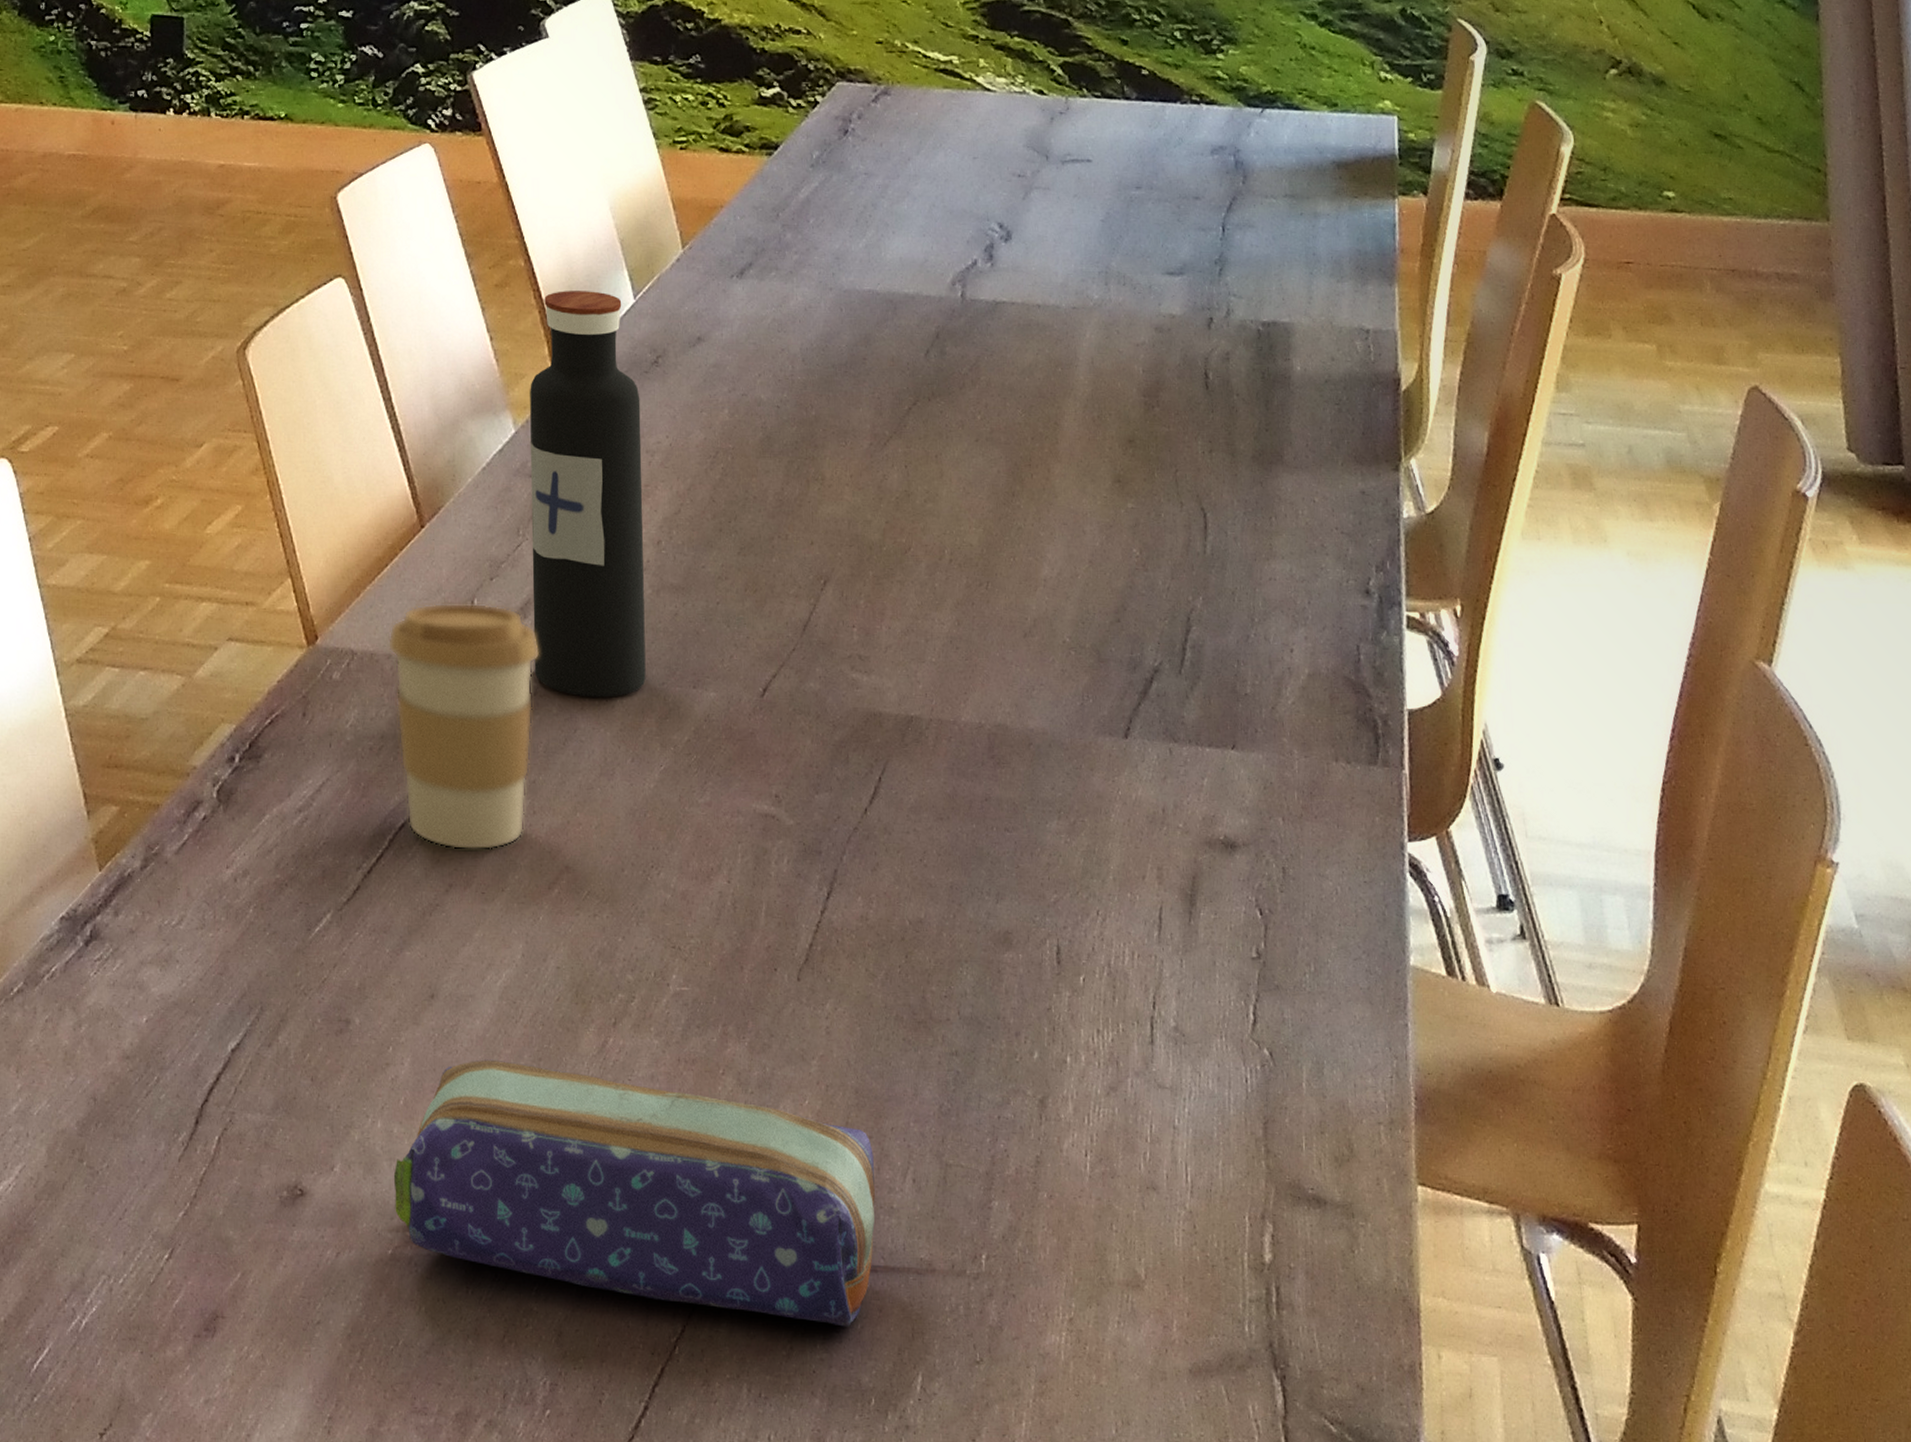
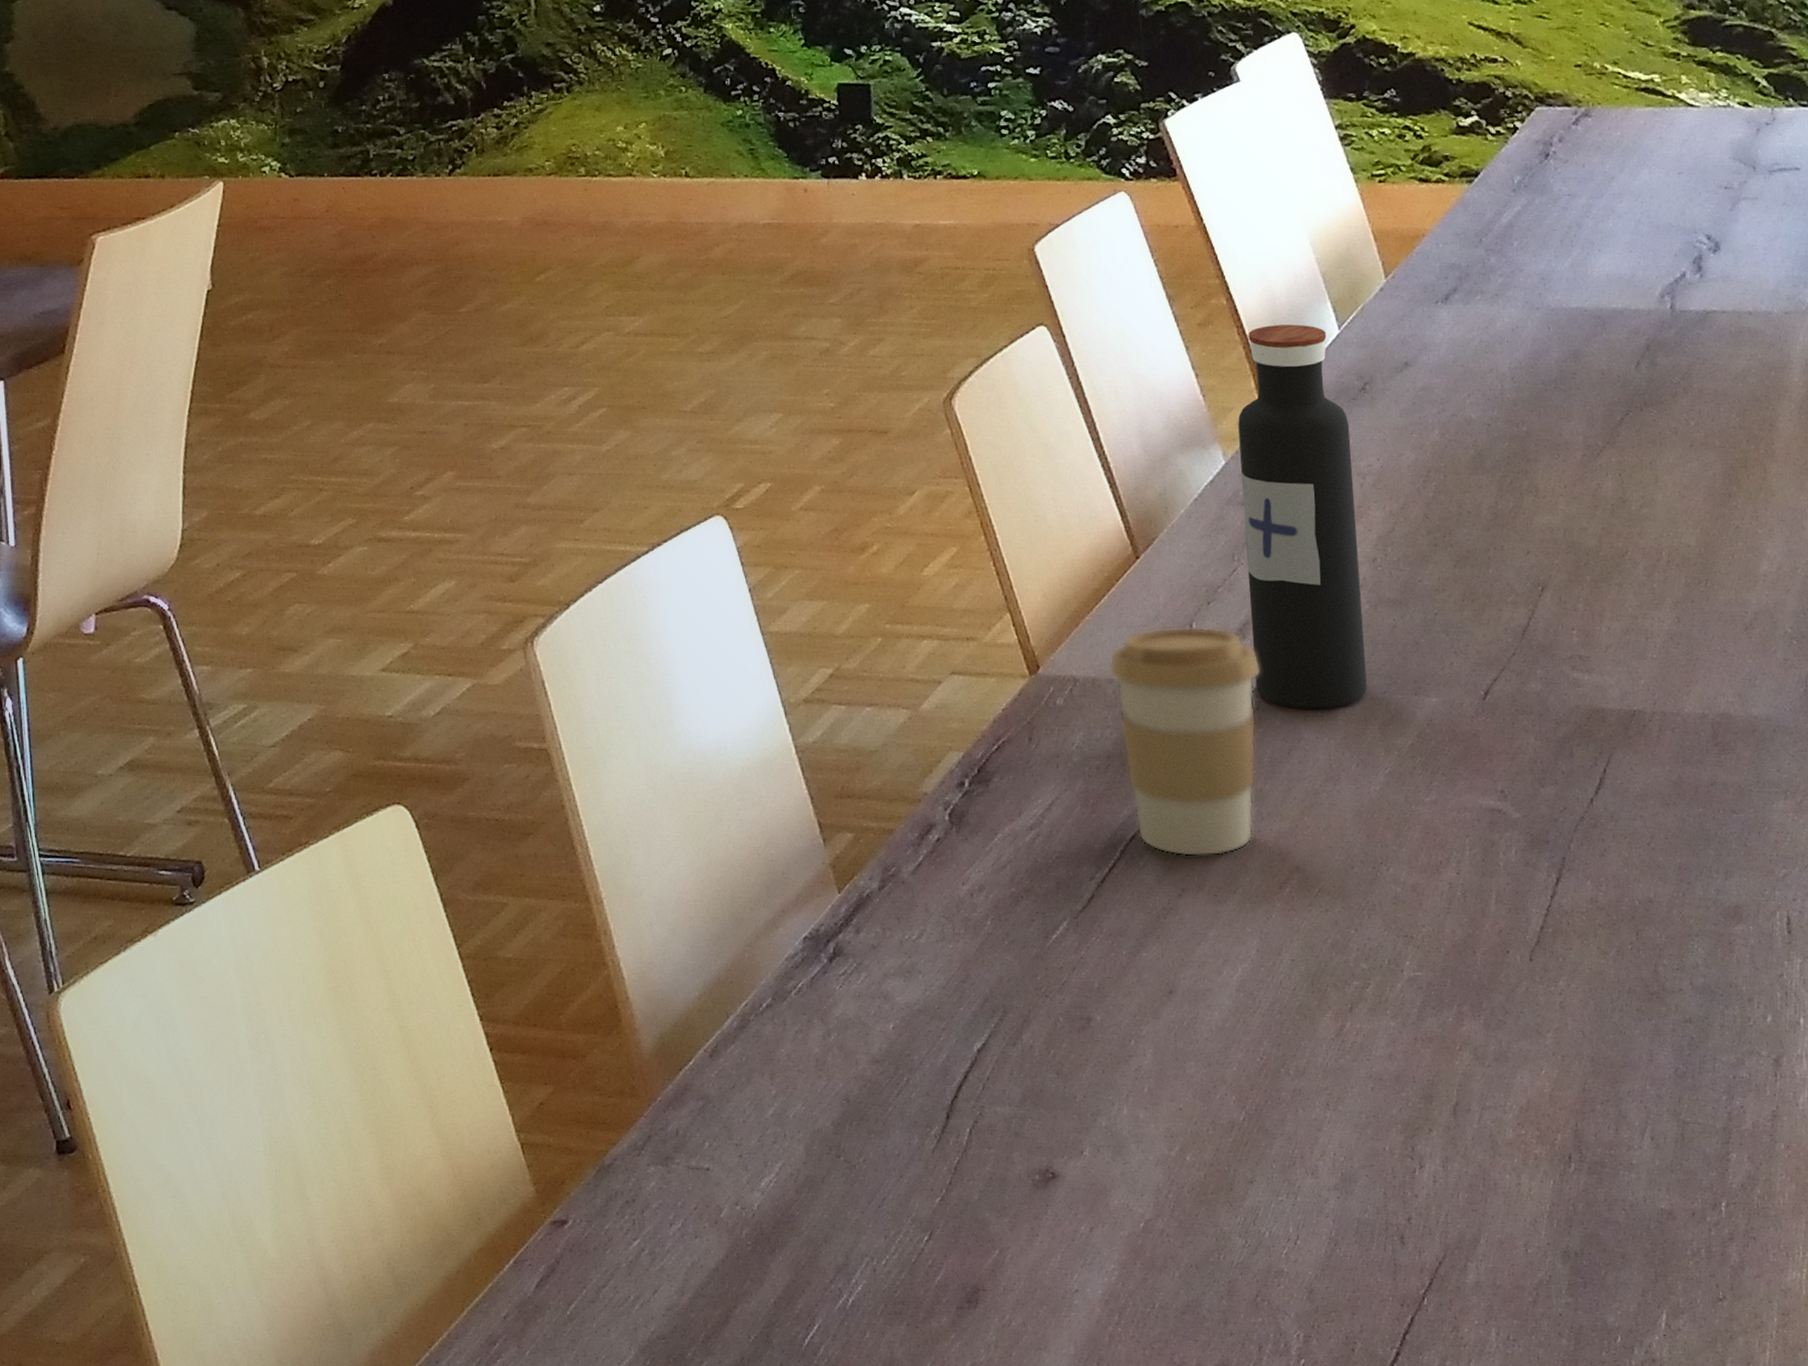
pencil case: present [393,1059,876,1327] -> none [1141,1047,1615,1273]

